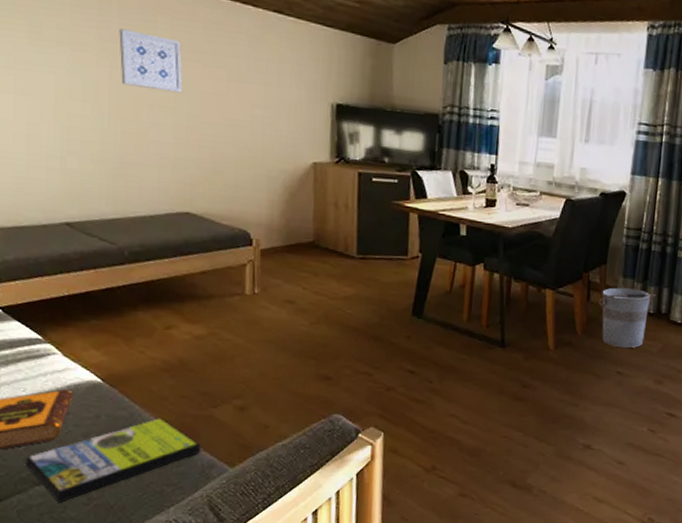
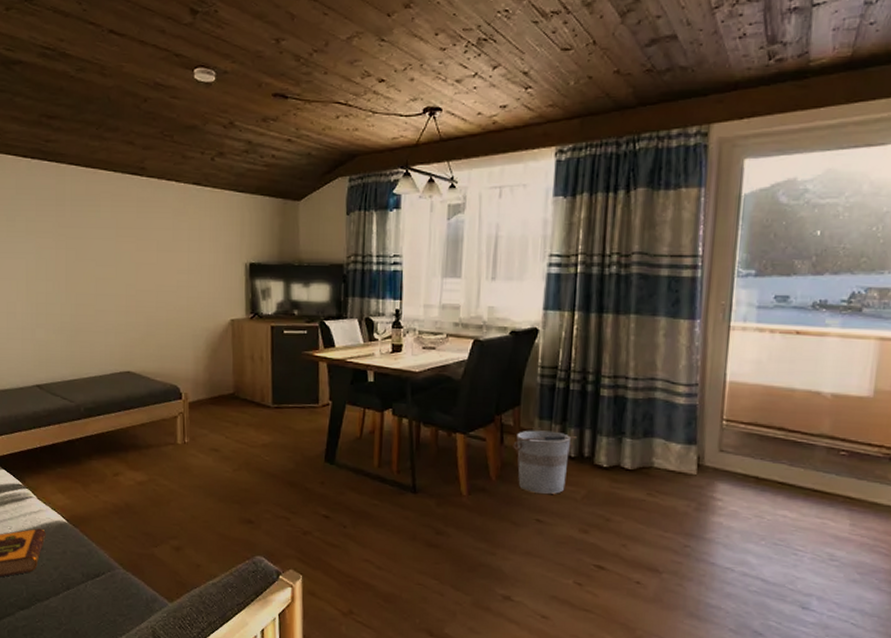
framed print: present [26,418,202,503] -> none [13,555,146,626]
wall art: present [119,28,183,93] -> none [72,215,122,266]

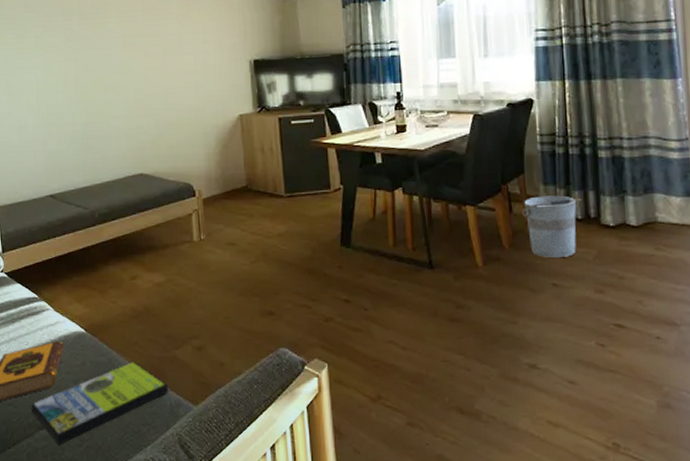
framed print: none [13,555,146,626] -> present [31,362,169,445]

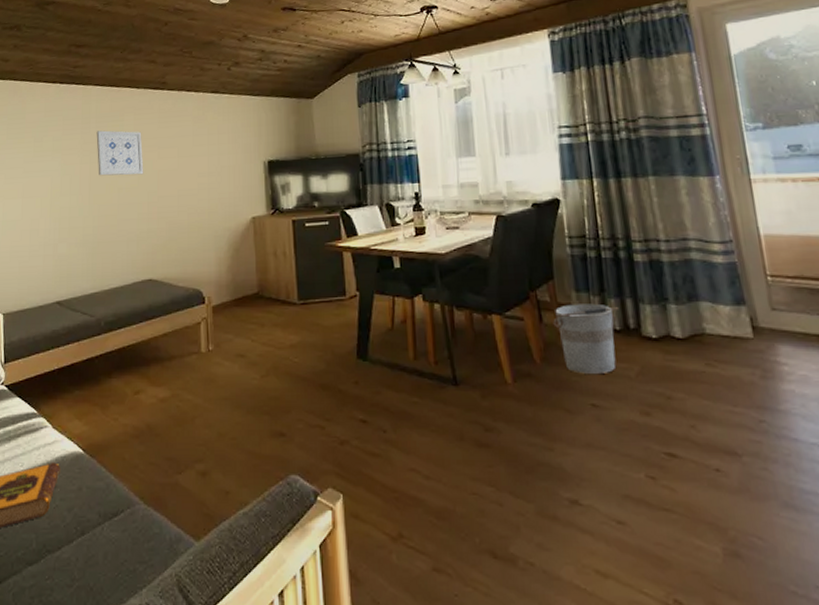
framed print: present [31,362,169,445] -> none [21,488,169,584]
wall art: none [79,27,130,74] -> present [96,130,144,176]

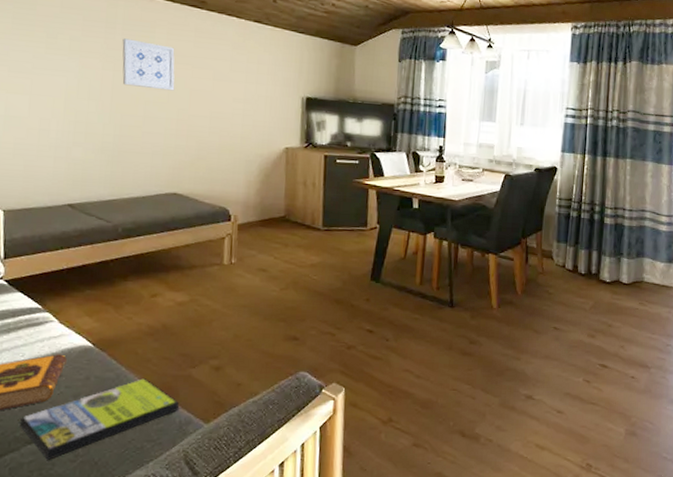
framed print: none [21,488,169,584] -> present [20,378,180,460]
bucket: present [553,303,620,374] -> none [536,251,587,305]

